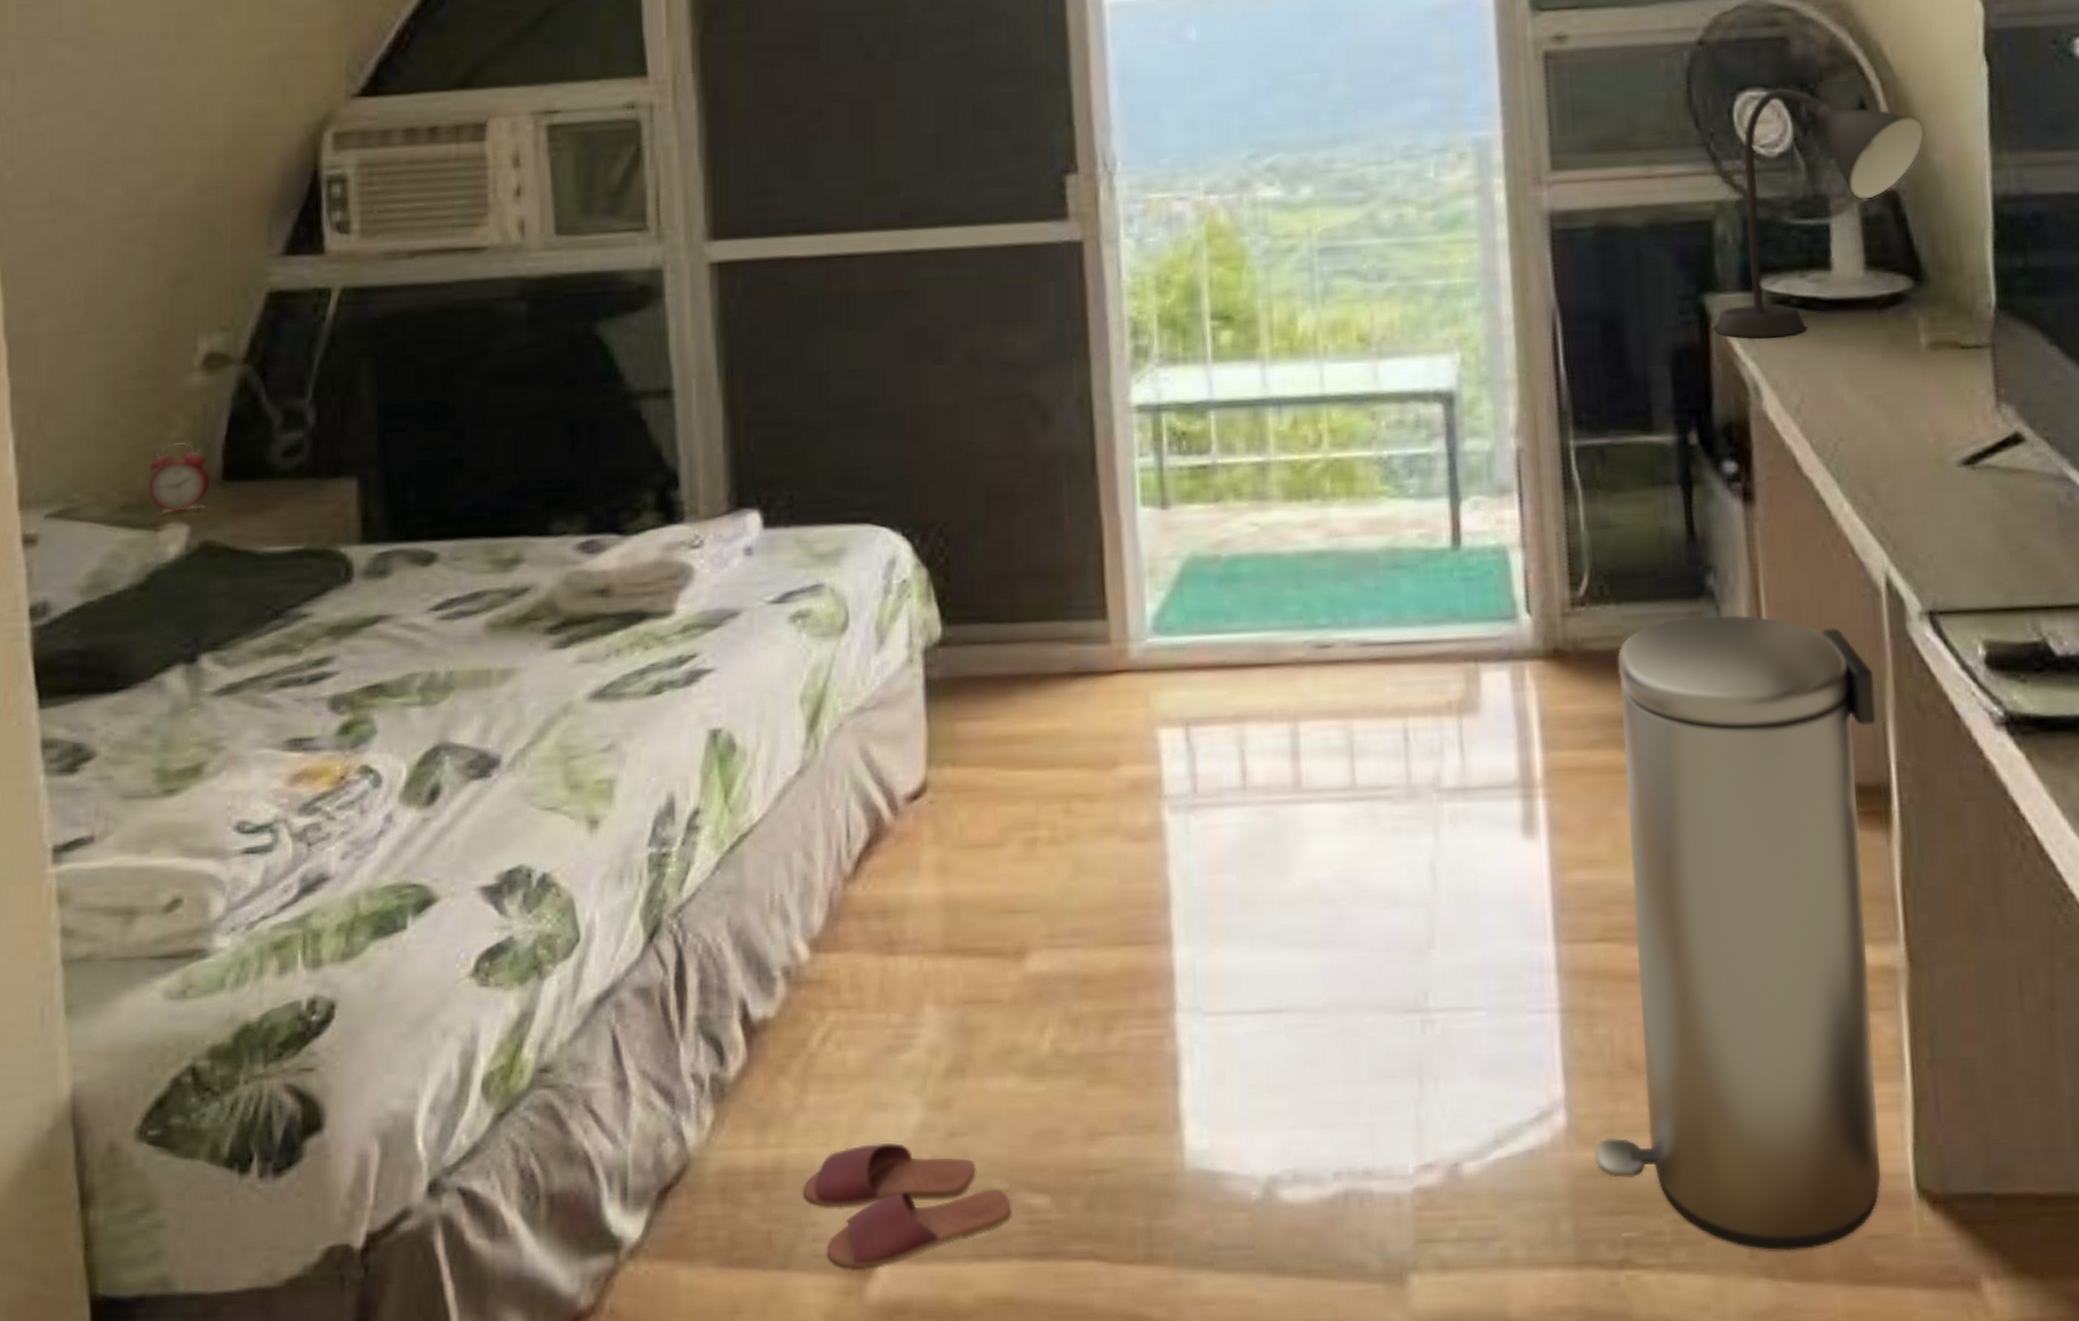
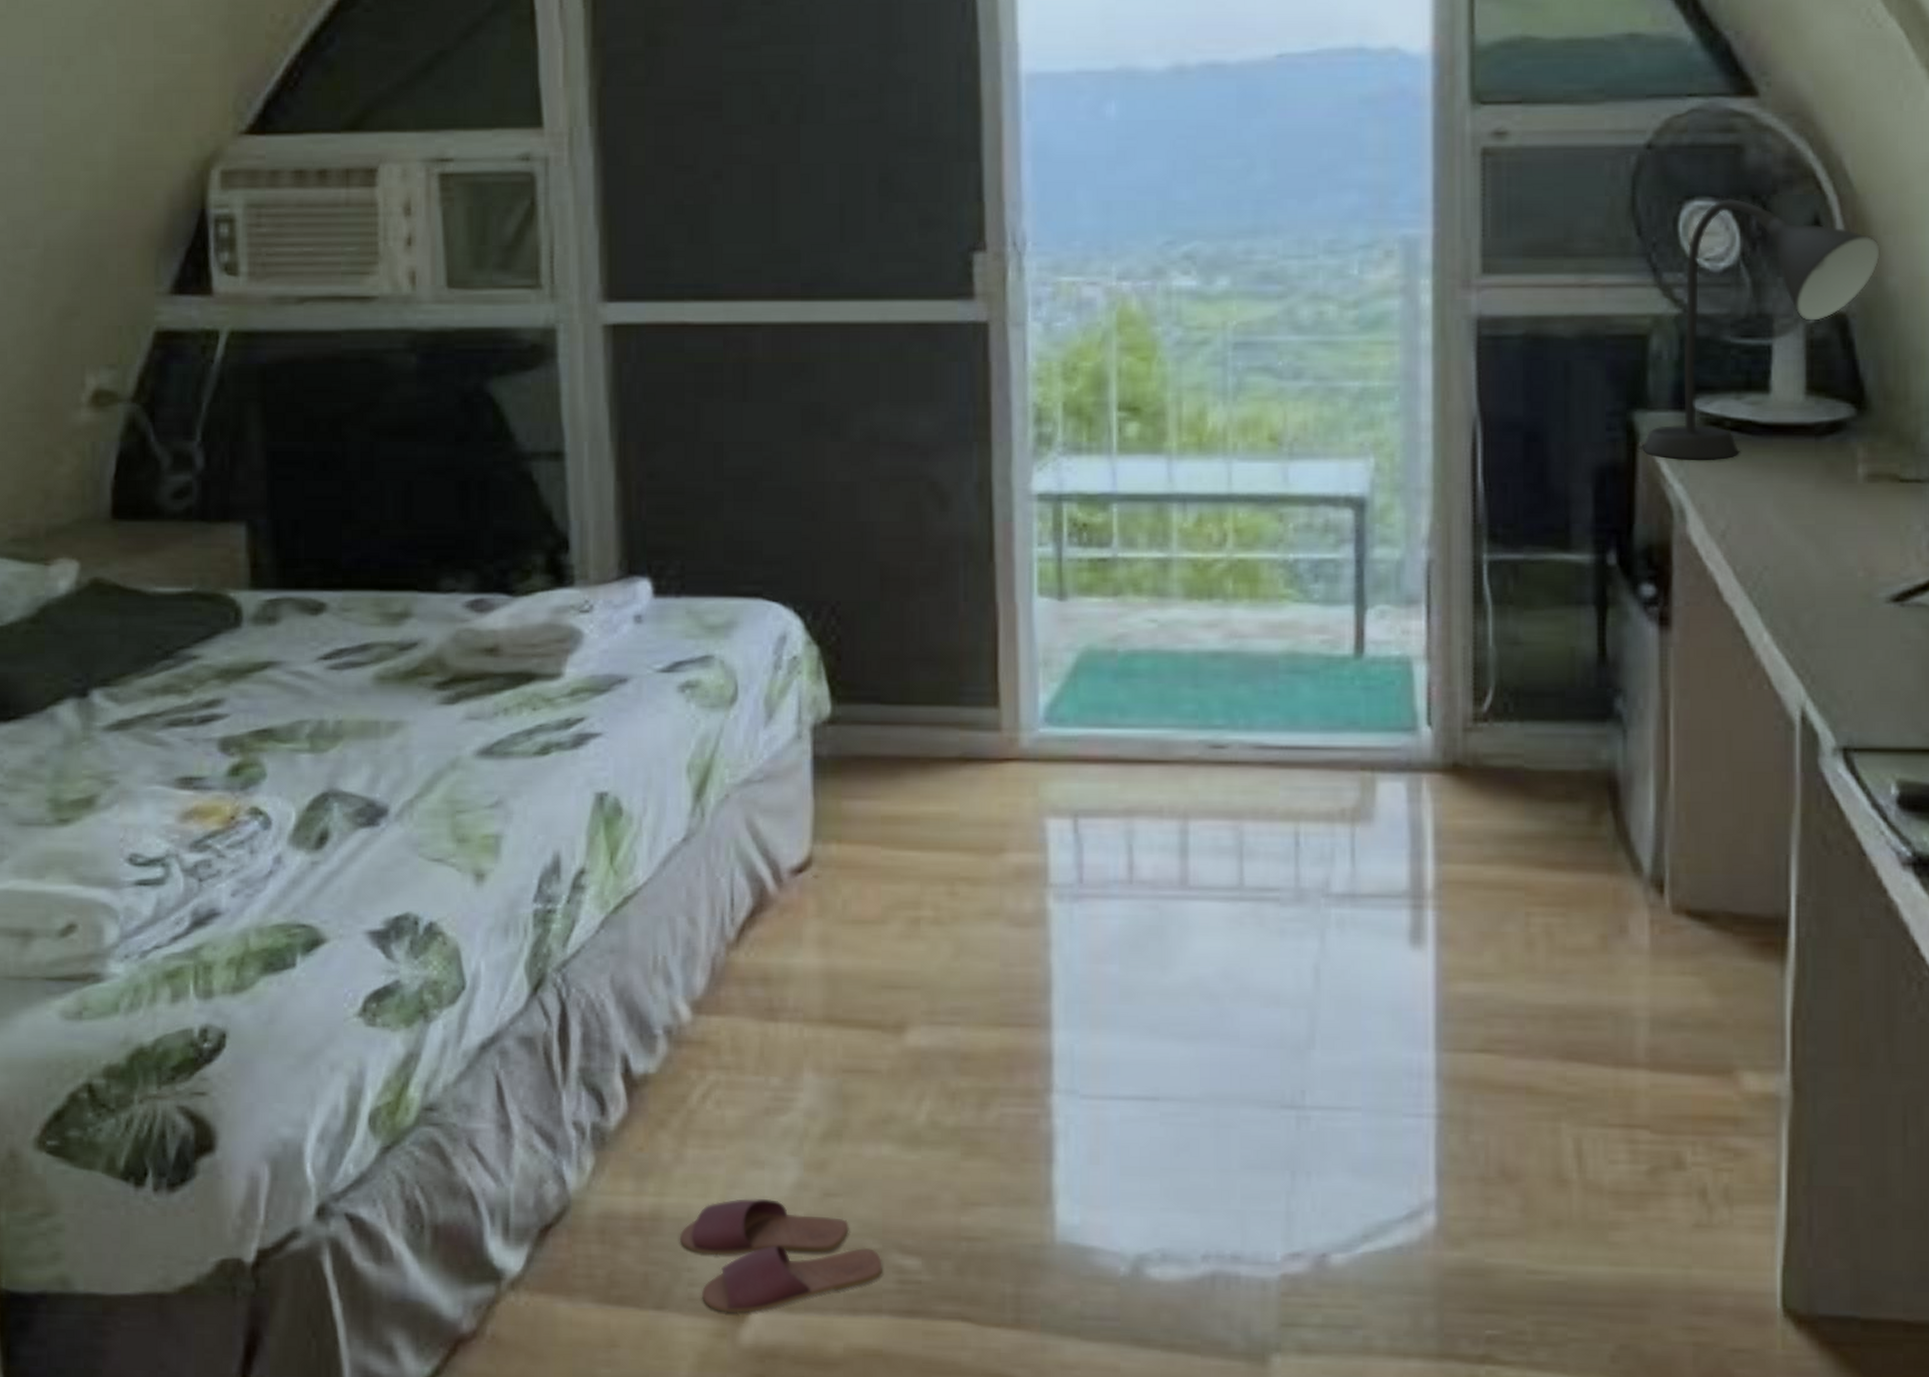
alarm clock: present [147,442,212,513] -> none [36,479,101,548]
pedal bin: present [1595,615,1881,1251] -> none [1463,739,1781,1358]

